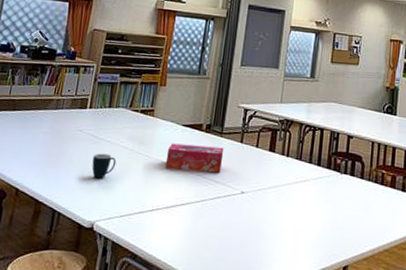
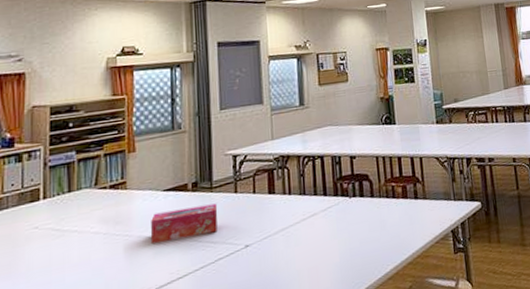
mug: present [92,153,117,179] -> none [58,245,89,278]

